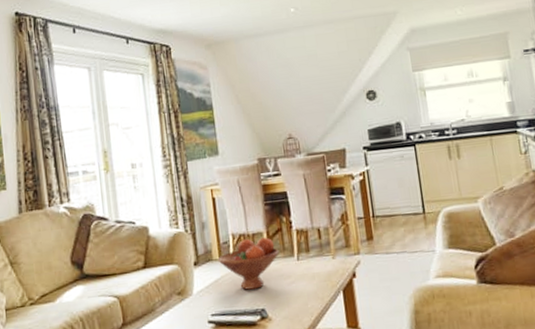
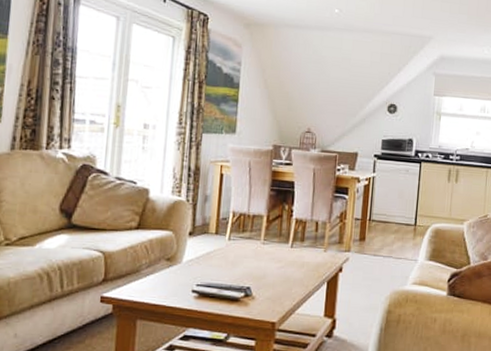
fruit bowl: present [217,237,279,290] -> none [213,219,276,267]

